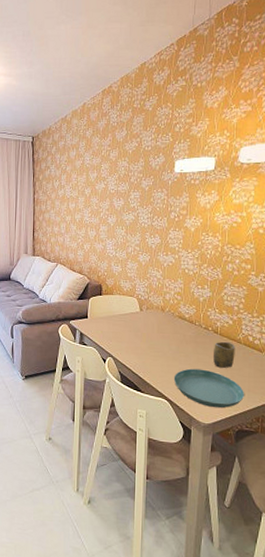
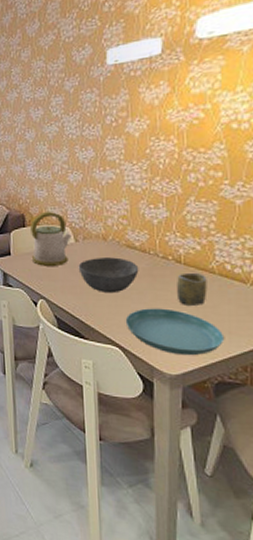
kettle: none [105,283,138,330] -> present [30,211,72,266]
bowl: none [141,325,187,355] -> present [78,257,139,294]

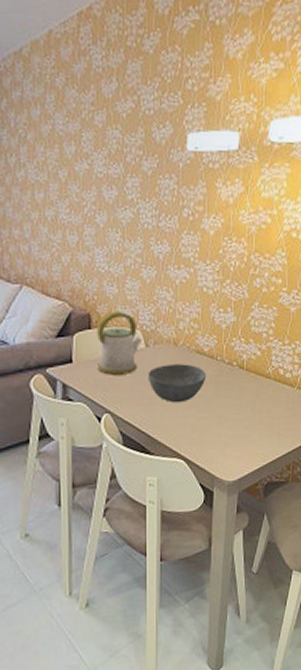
saucer: present [125,308,223,356] -> none [191,415,274,461]
cup: present [177,272,208,305] -> none [239,378,264,411]

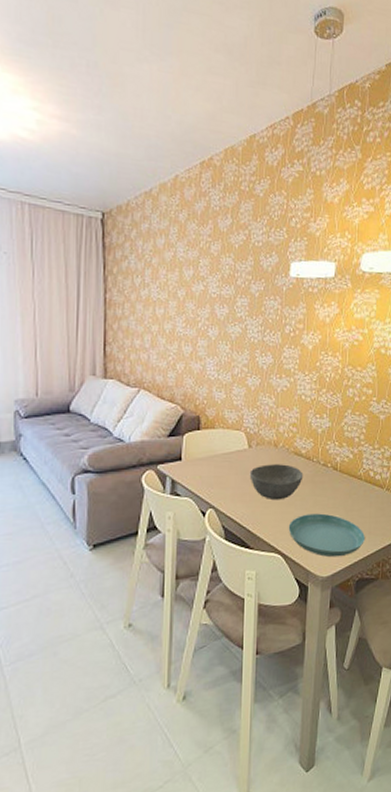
kettle: present [97,311,142,375] -> none [205,414,246,473]
saucer: none [191,415,274,461] -> present [288,513,365,557]

